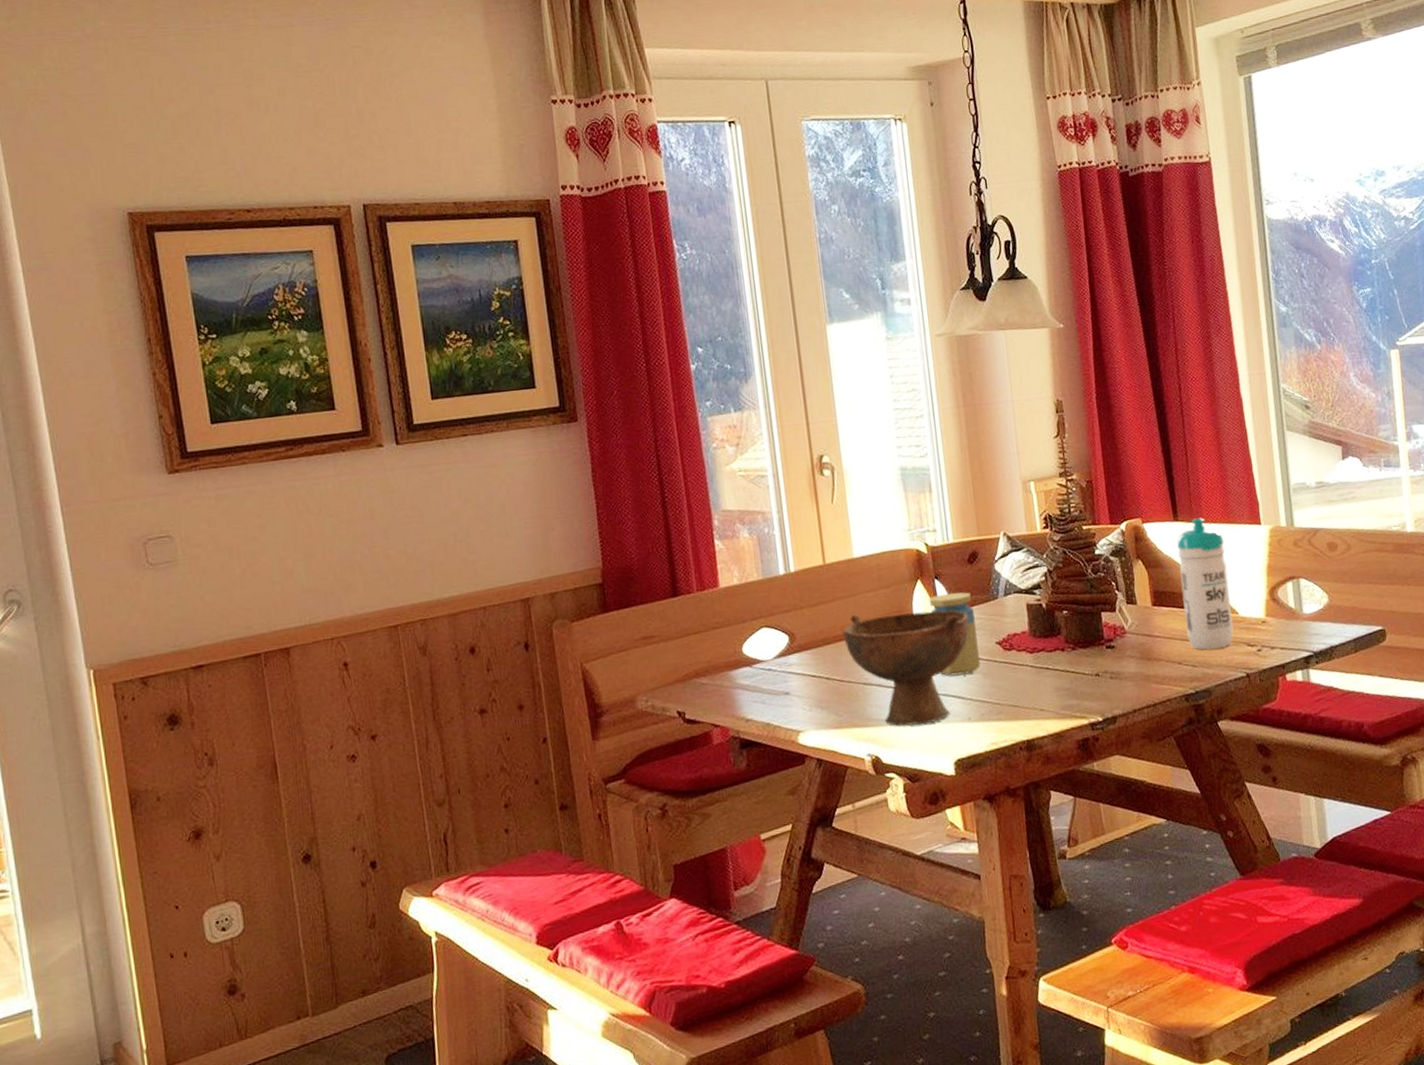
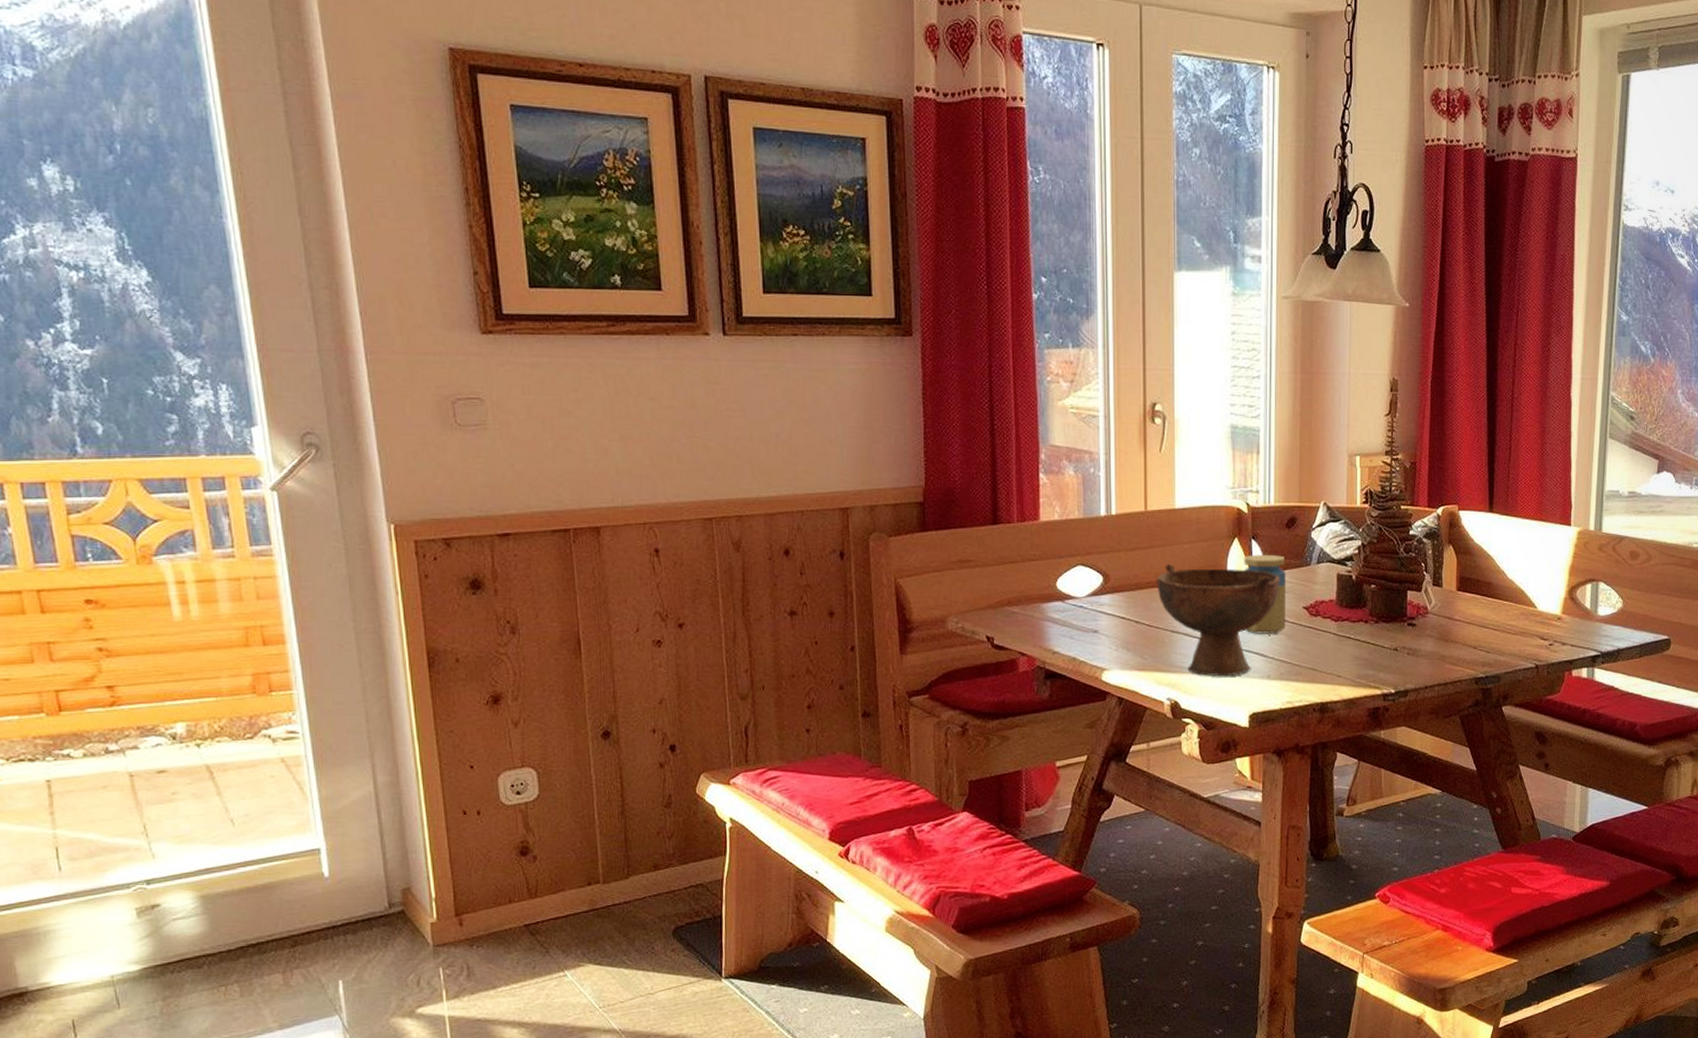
water bottle: present [1177,518,1234,650] -> none [1486,512,1534,638]

